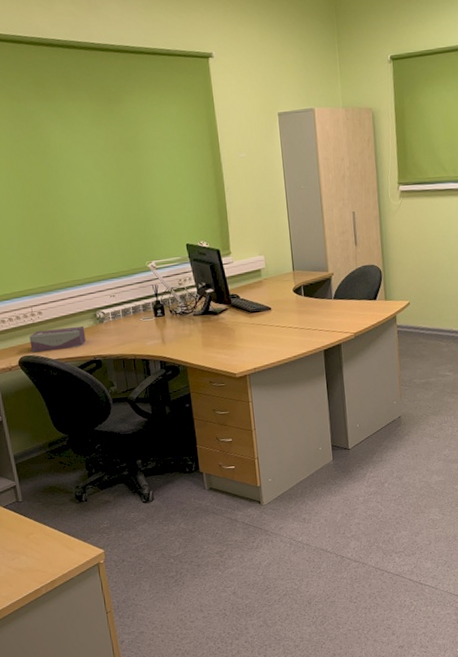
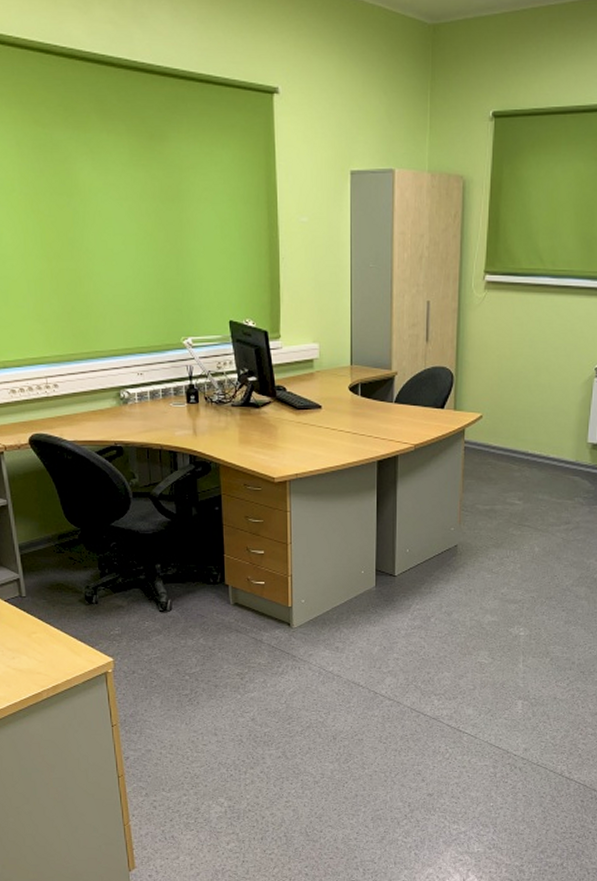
tissue box: present [29,327,86,352] -> none [42,406,107,430]

